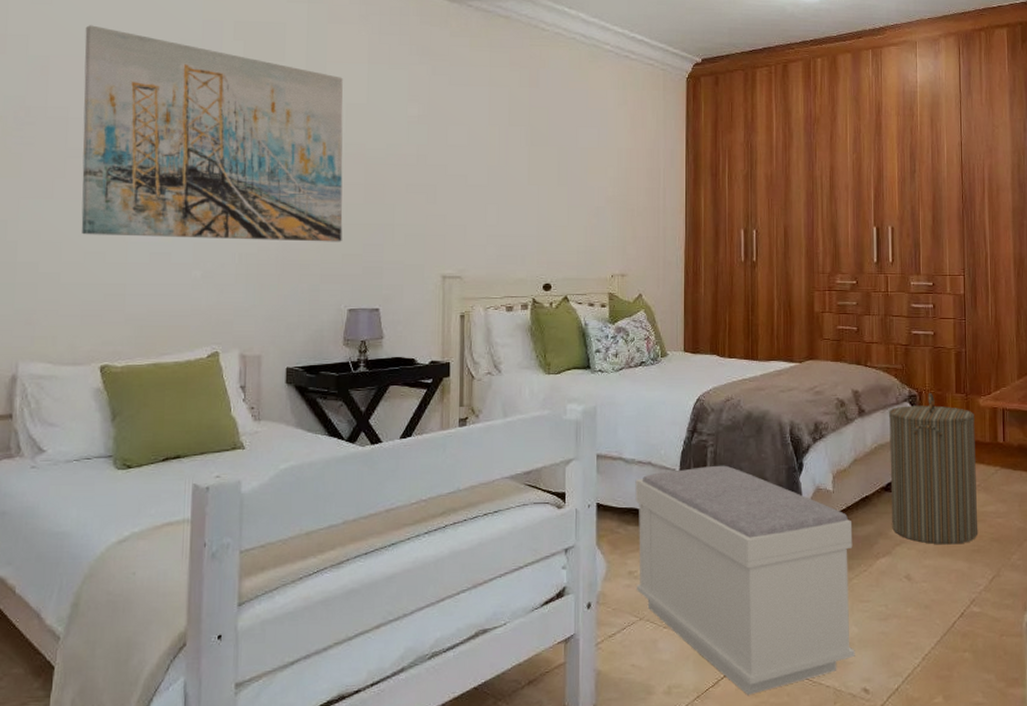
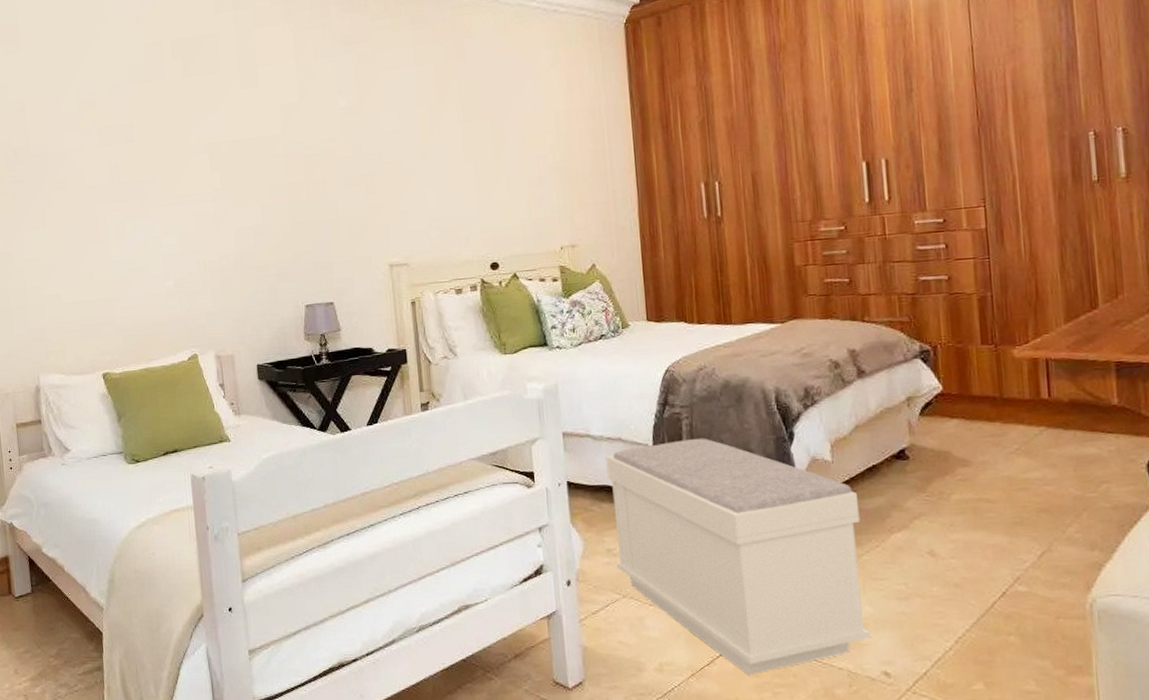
wall art: present [81,25,343,242] -> none [49,65,292,258]
laundry hamper: present [888,392,978,545] -> none [894,345,1021,517]

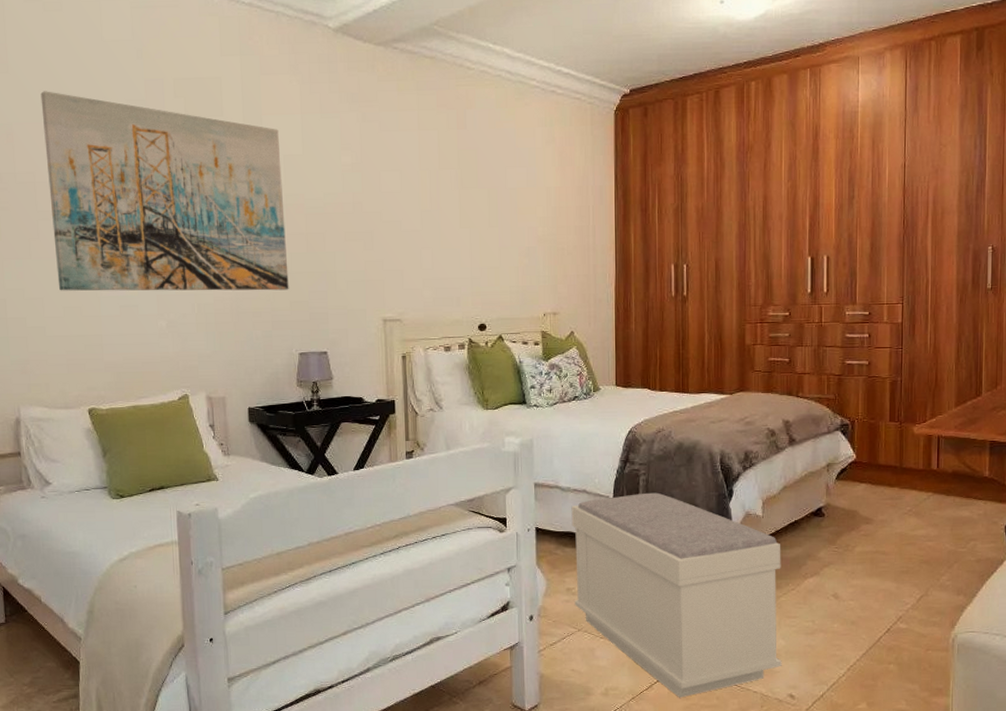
wall art: none [49,65,292,258] -> present [40,91,289,291]

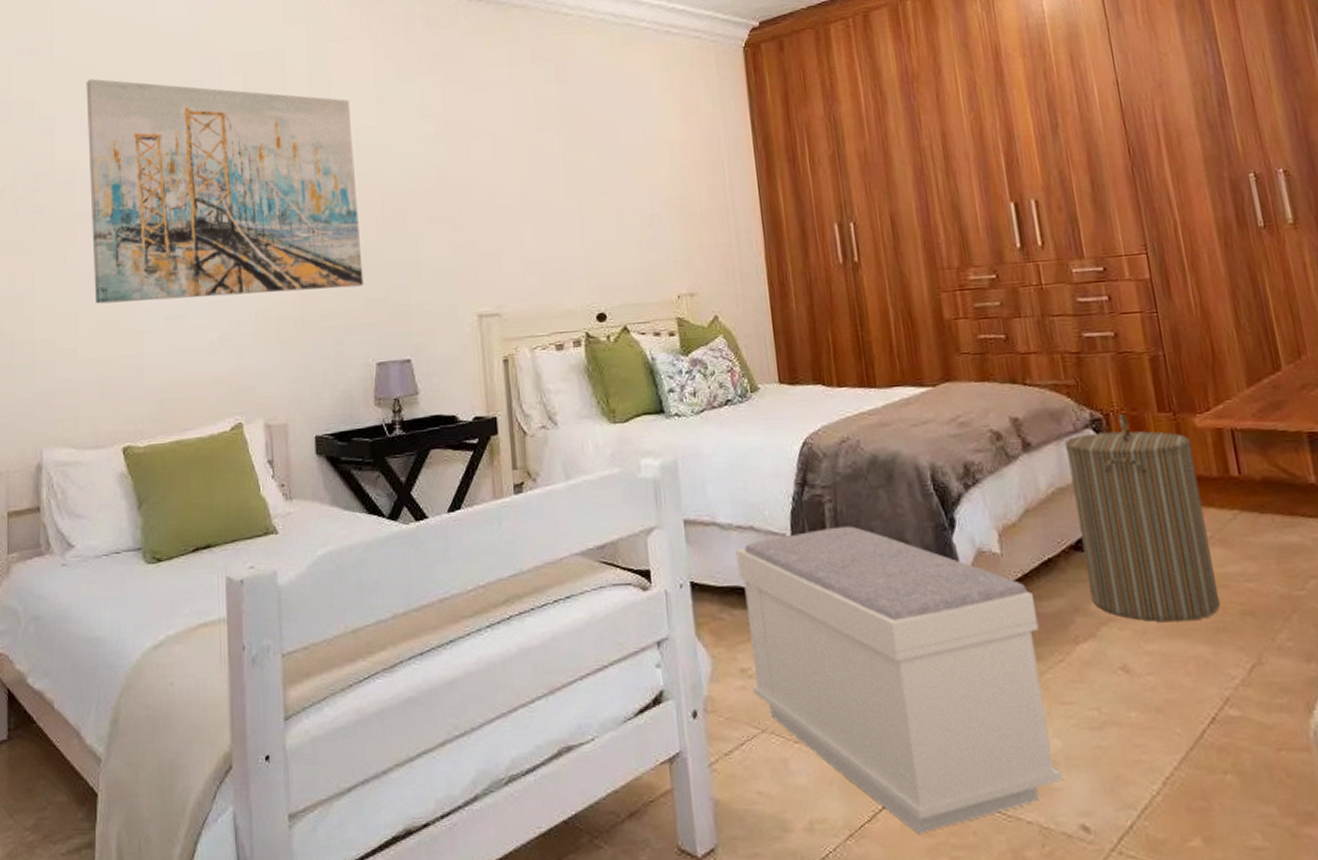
laundry hamper: none [819,421,908,566] -> present [1064,413,1221,622]

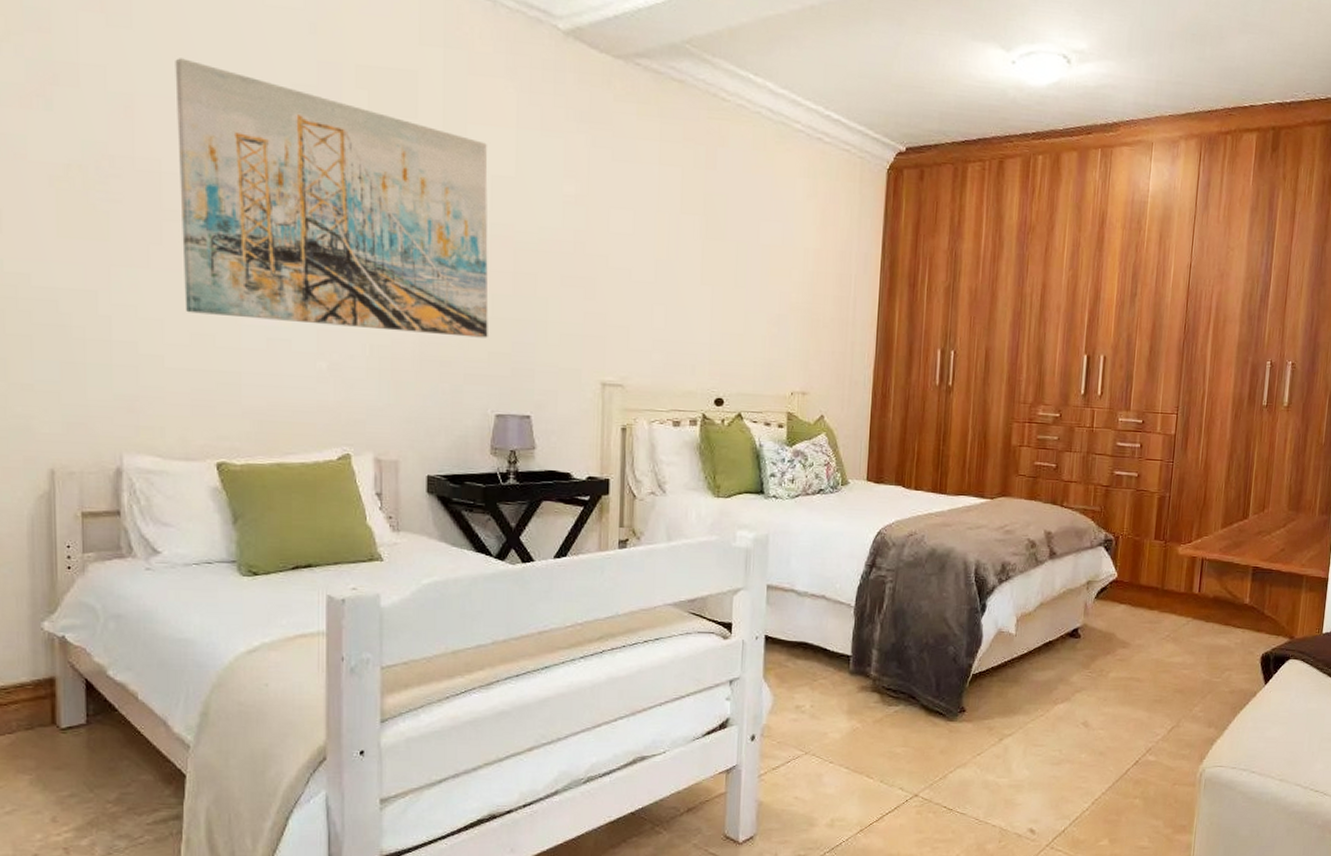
bench: present [735,525,1064,834] -> none [803,602,1033,831]
laundry hamper: present [1064,413,1221,622] -> none [1074,537,1172,694]

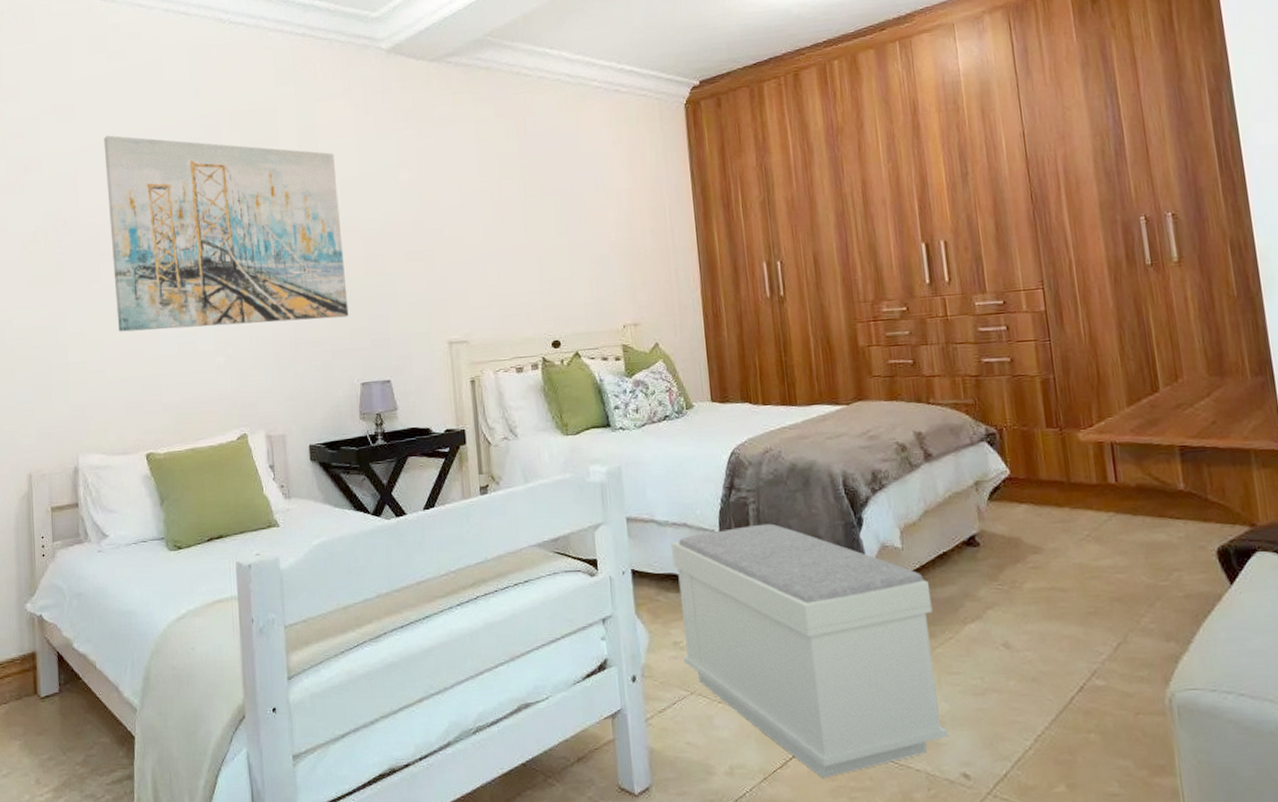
bench: none [803,602,1033,831] -> present [671,523,949,778]

